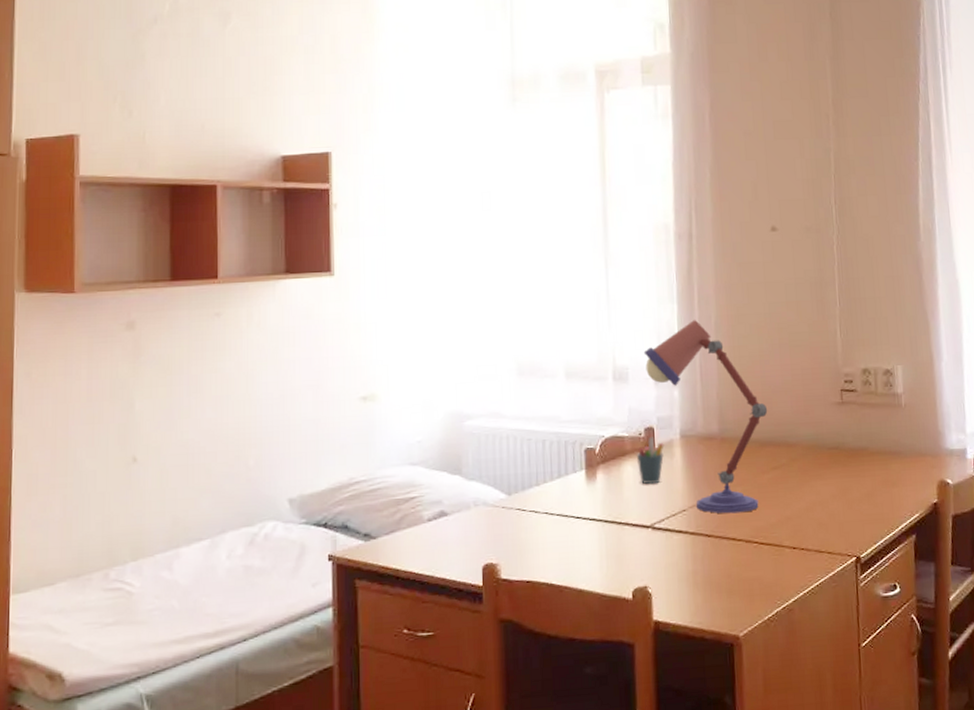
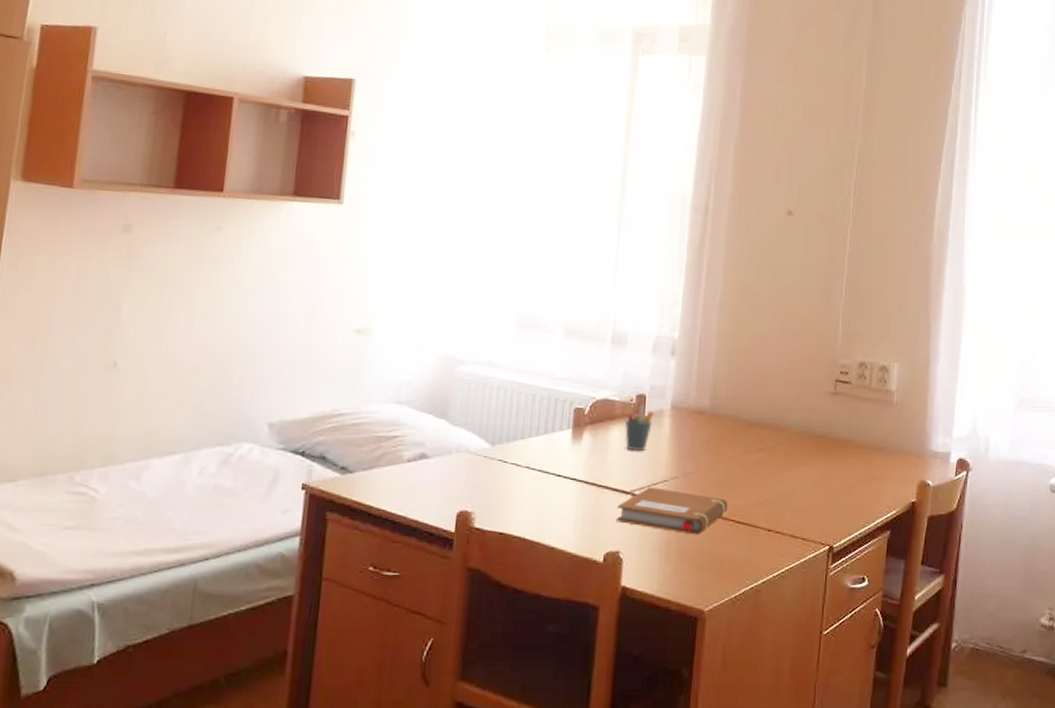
notebook: none [639,518,750,562] -> present [616,486,728,535]
desk lamp: present [643,319,768,514] -> none [645,292,761,490]

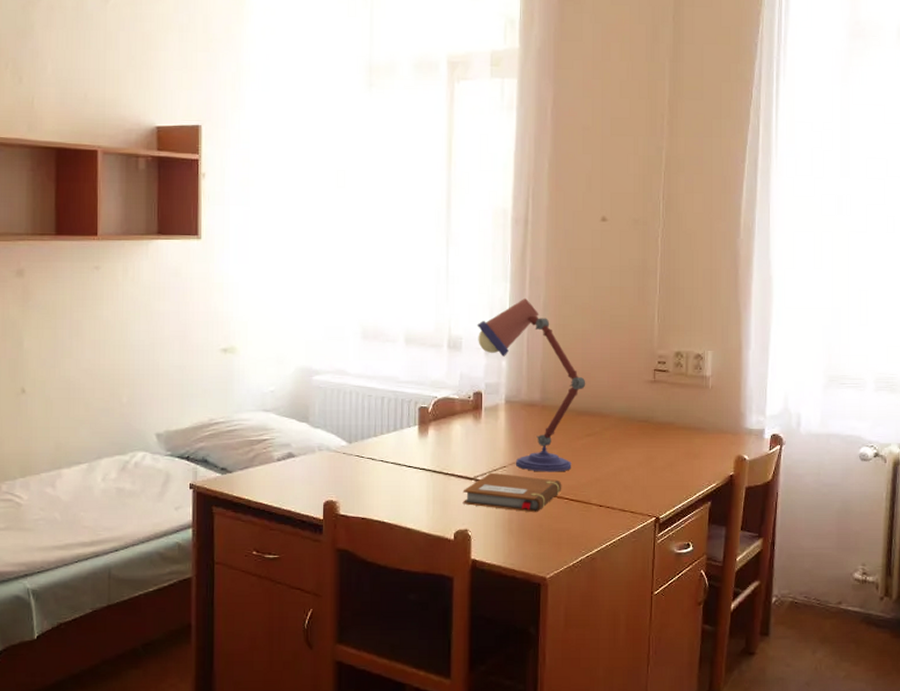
pen holder: present [624,404,654,452] -> none [464,401,490,442]
desk lamp: none [645,292,761,490] -> present [477,297,586,472]

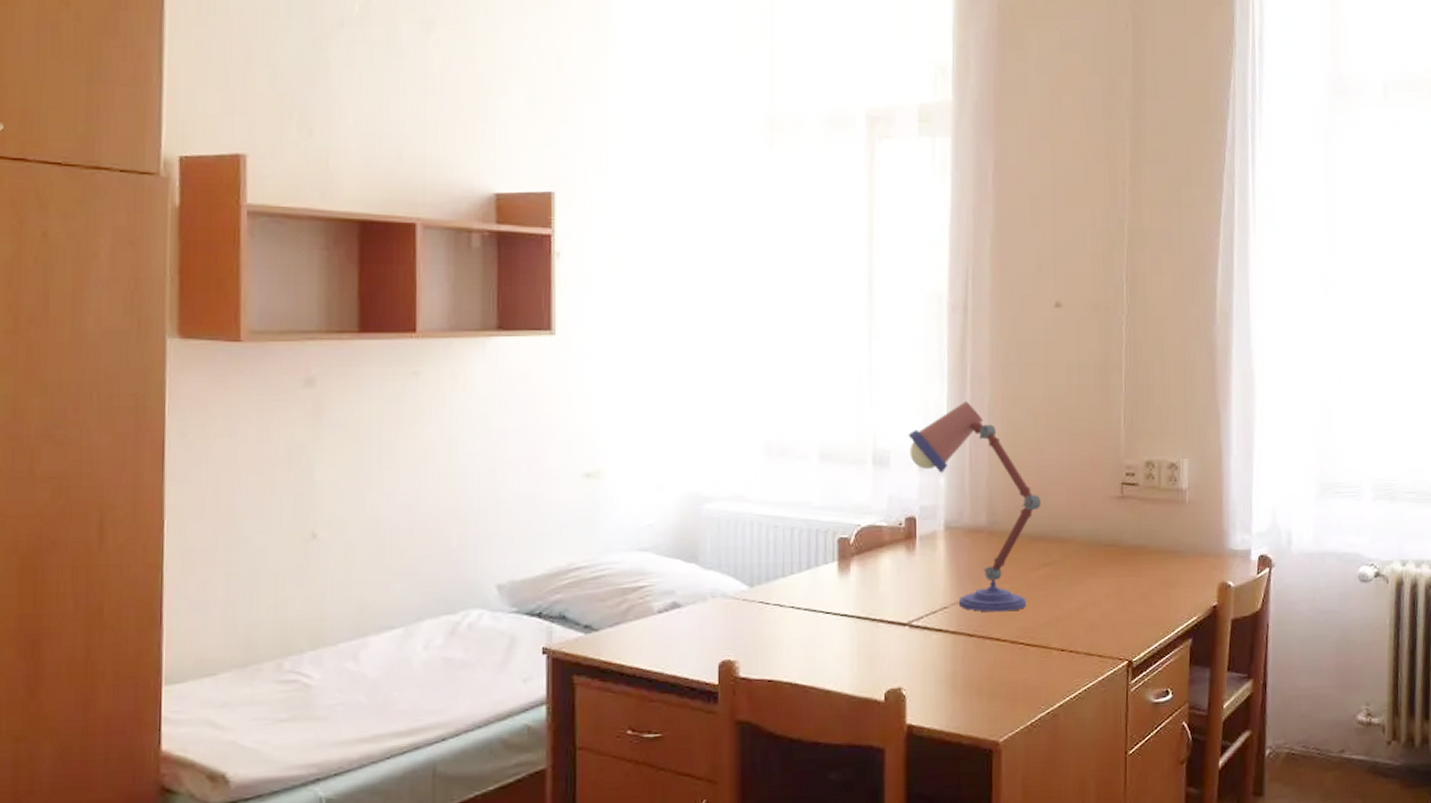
notebook: present [462,472,562,513] -> none [894,615,1016,663]

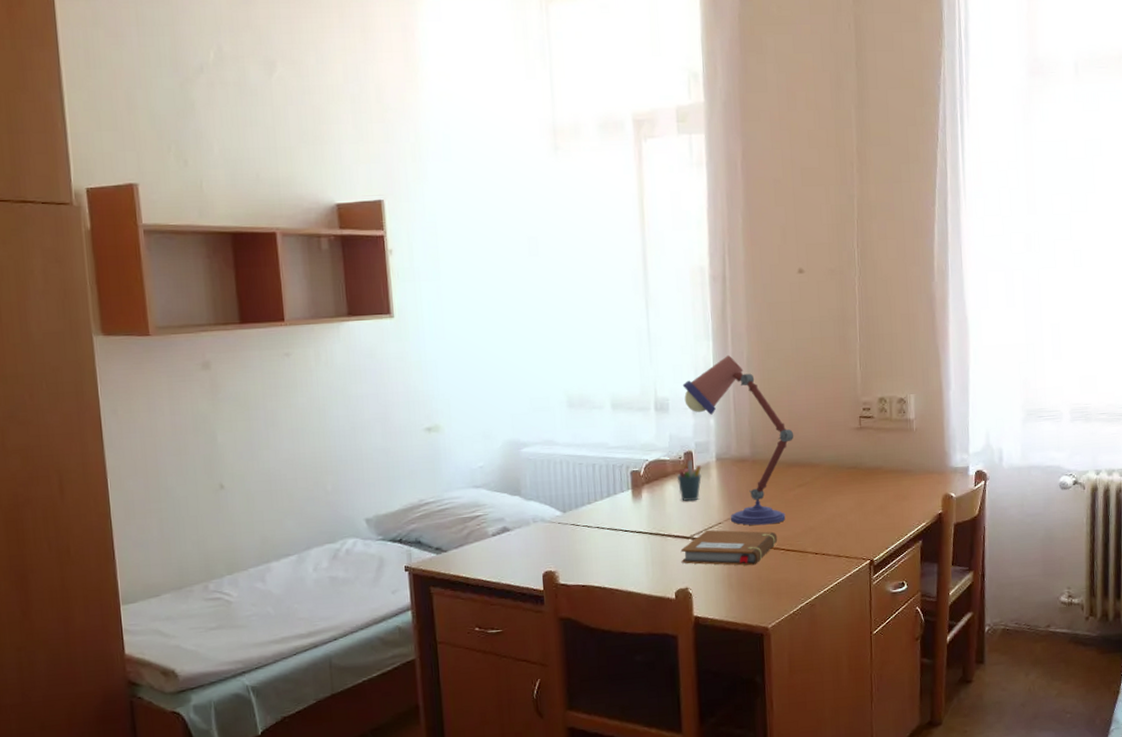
notebook: none [894,615,1016,663] -> present [680,530,778,566]
pen holder: none [895,527,927,579] -> present [676,460,702,502]

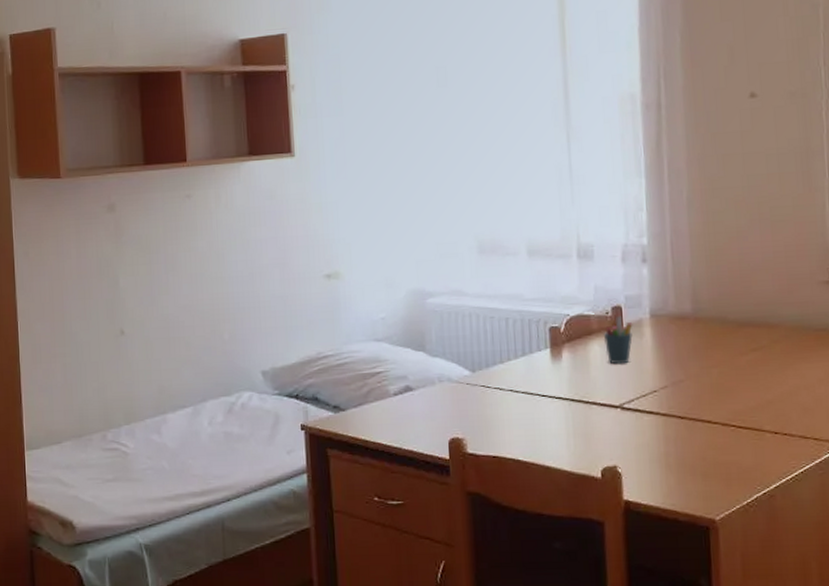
notebook: present [680,530,778,566] -> none [607,398,727,444]
desk lamp: present [682,354,794,526] -> none [609,194,747,396]

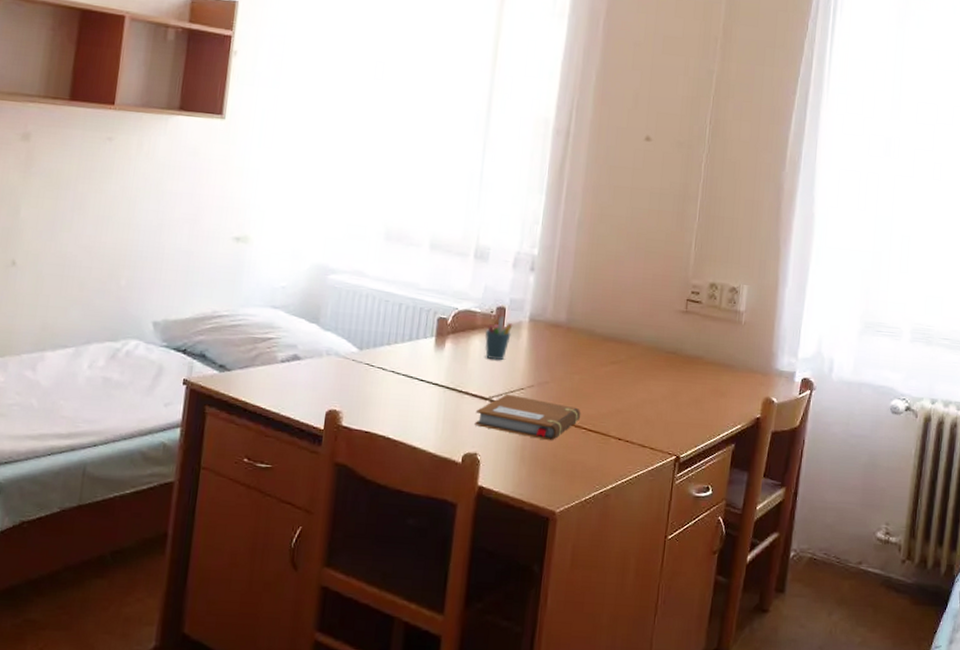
notebook: none [607,398,727,444] -> present [474,394,581,441]

